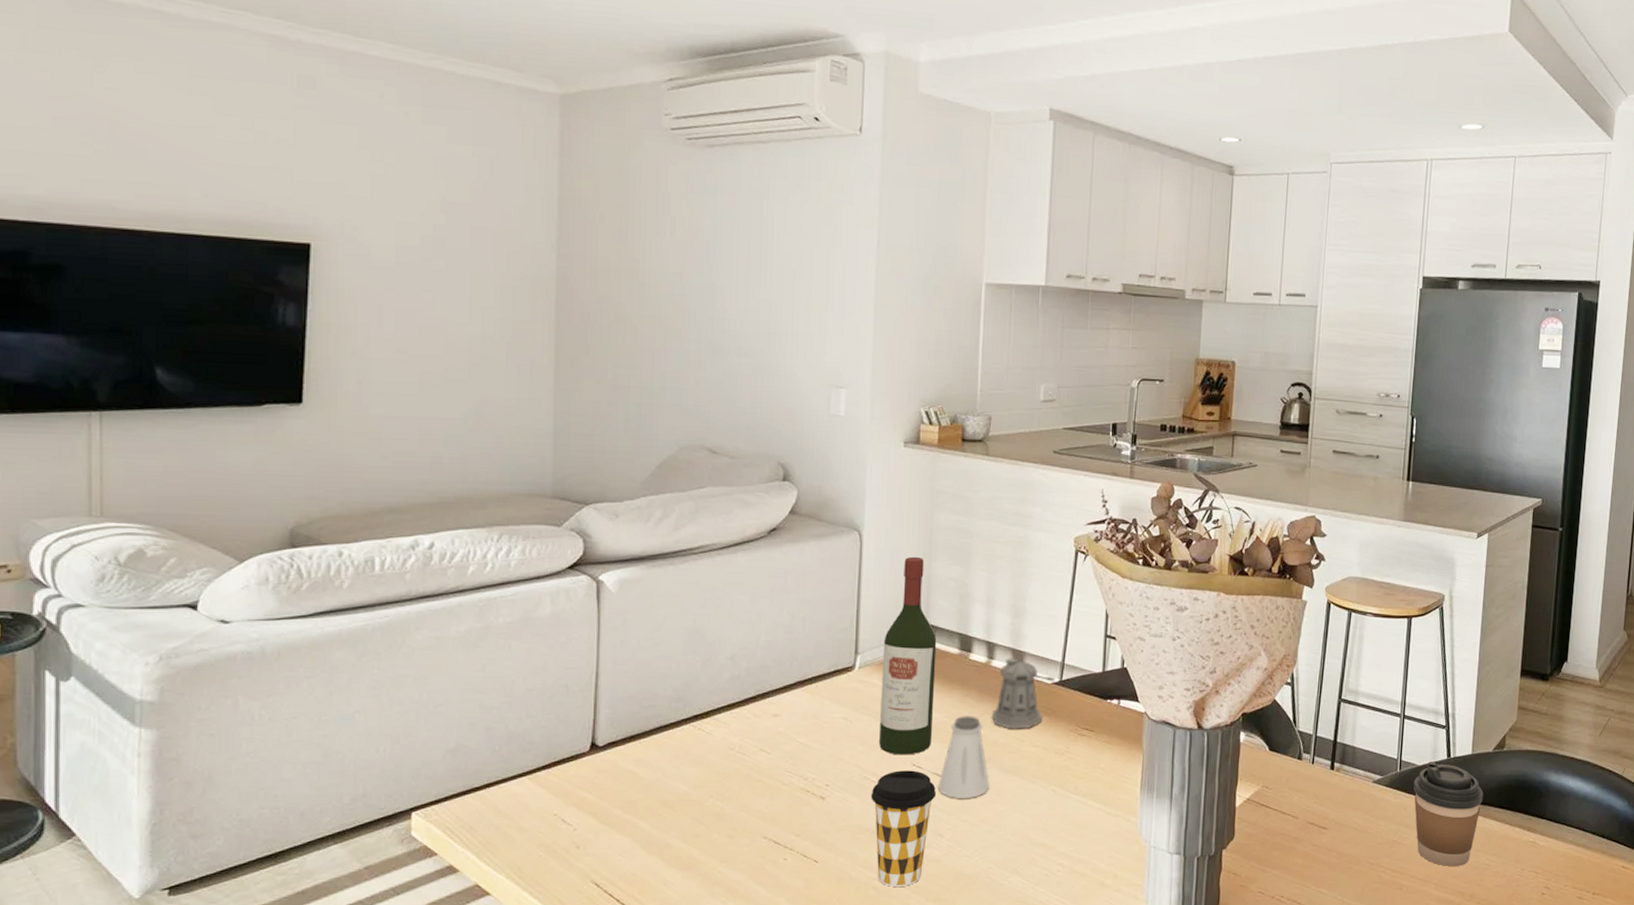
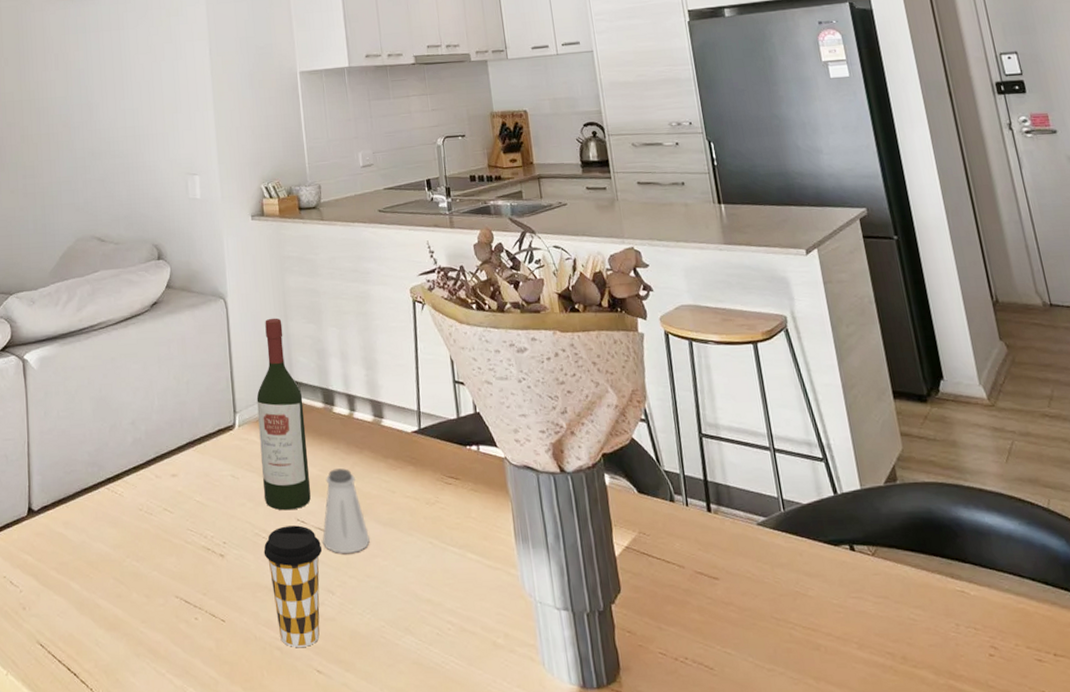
pepper shaker: present [991,658,1055,729] -> none [361,409,414,480]
coffee cup: present [1413,761,1484,866] -> none [802,499,890,622]

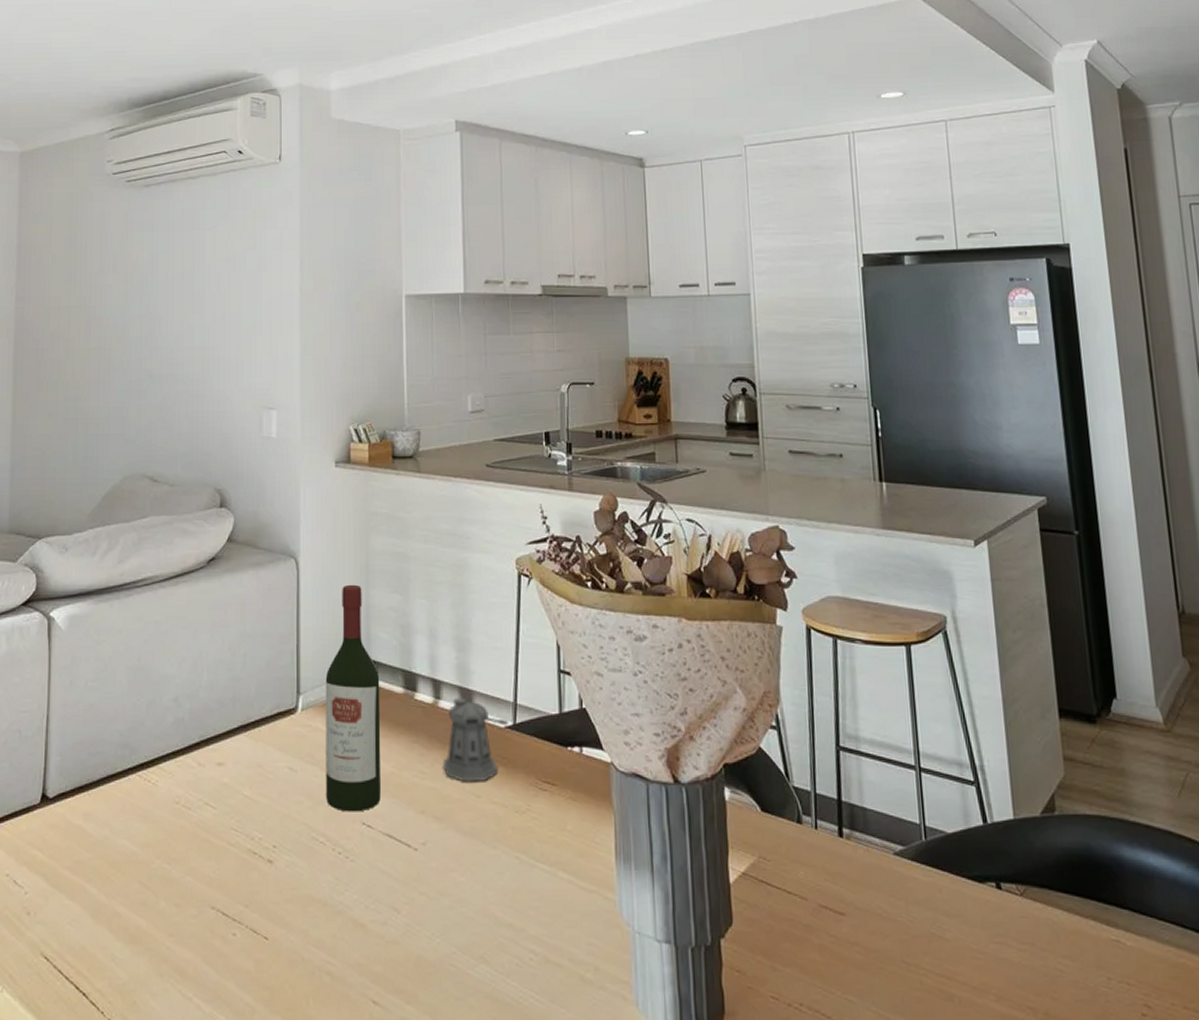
coffee cup: present [263,525,323,647] -> none [320,830,390,973]
saltshaker: present [322,468,370,554] -> none [391,766,446,867]
pepper shaker: none [361,409,414,480] -> present [442,698,508,782]

